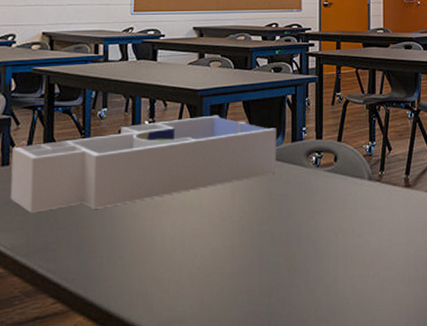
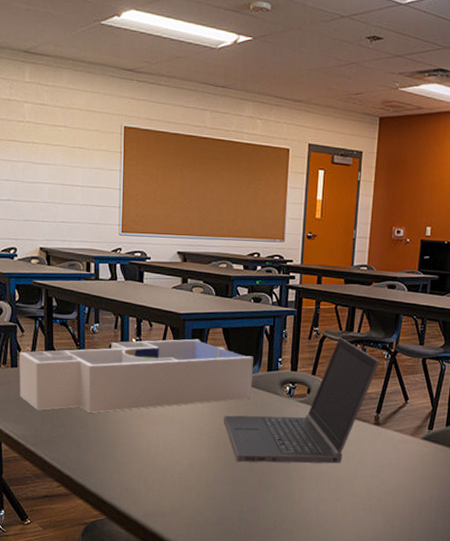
laptop computer: none [247,100,405,247] -> present [224,337,380,464]

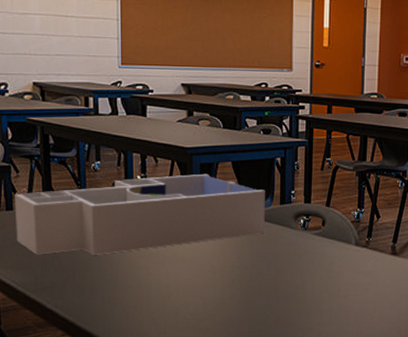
laptop computer: present [224,337,380,464] -> none [237,167,395,300]

